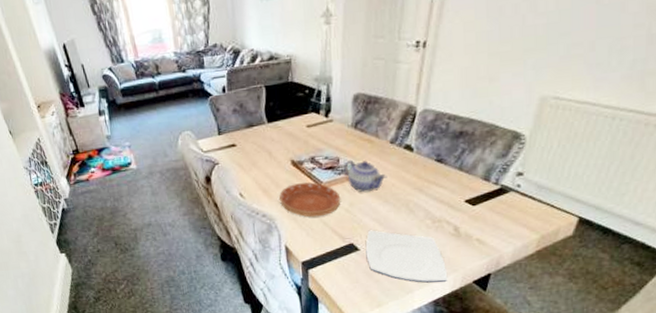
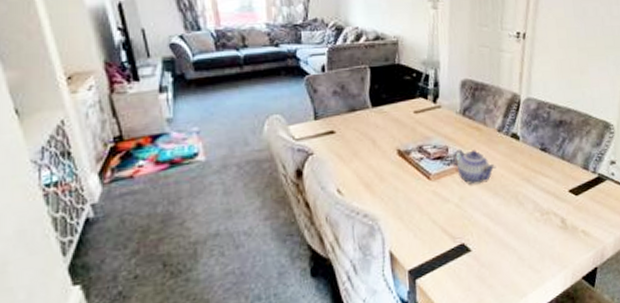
saucer: present [279,182,341,218] -> none [384,174,451,216]
plate: present [365,230,448,283] -> none [477,226,559,284]

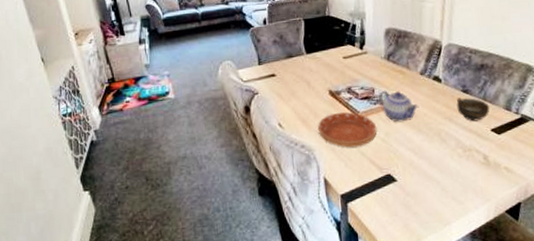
saucer: none [384,174,451,216] -> present [318,112,377,148]
cup: none [534,156,568,182] -> present [456,97,490,122]

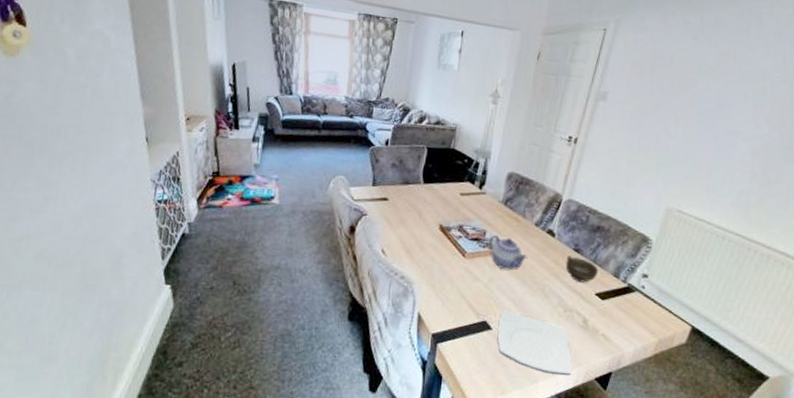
saucer: present [318,112,377,148] -> none [421,249,482,288]
plate: none [402,160,482,214] -> present [497,309,572,376]

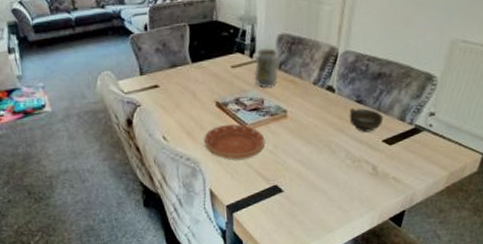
saucer: none [421,249,482,288] -> present [204,124,265,160]
vase: none [481,181,507,221] -> present [255,47,279,88]
teapot: present [489,234,528,271] -> none [268,101,310,134]
plate: present [497,309,572,376] -> none [289,171,367,222]

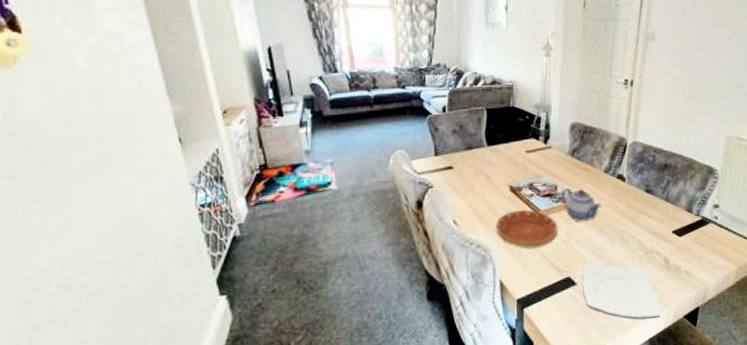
vase: present [255,47,279,88] -> none [549,134,572,174]
teapot: none [268,101,310,134] -> present [561,187,603,222]
plate: none [289,171,367,222] -> present [582,262,662,320]
cup: present [349,108,384,133] -> none [639,198,672,223]

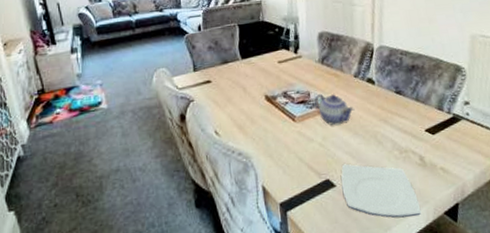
saucer: present [496,210,558,248] -> none [255,117,314,154]

